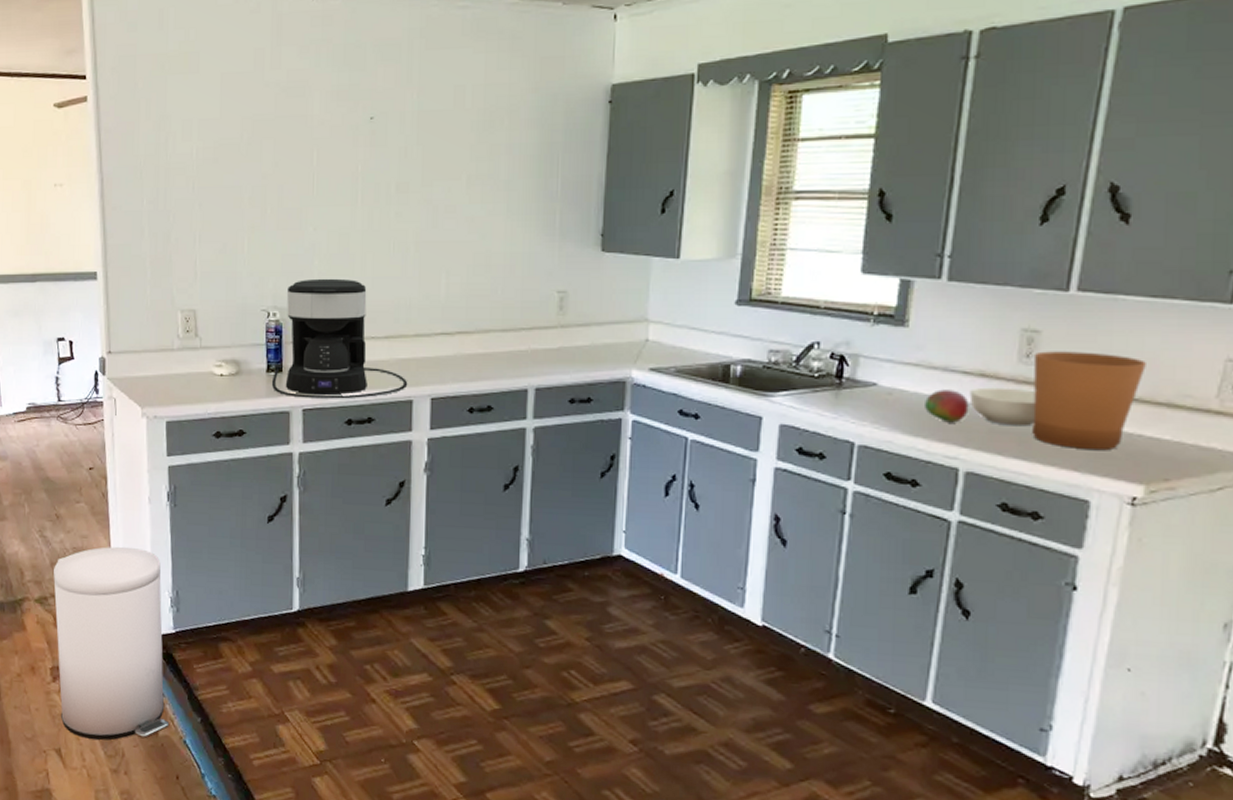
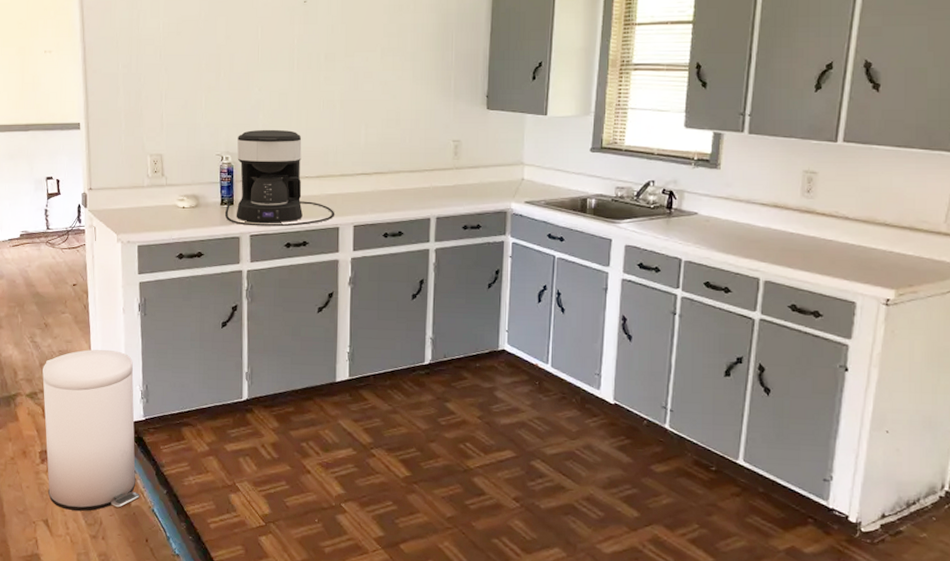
fruit: present [925,389,969,423] -> none [734,217,766,243]
bowl: present [969,387,1036,427] -> none [766,215,815,246]
planter: present [1032,351,1146,451] -> none [813,188,894,264]

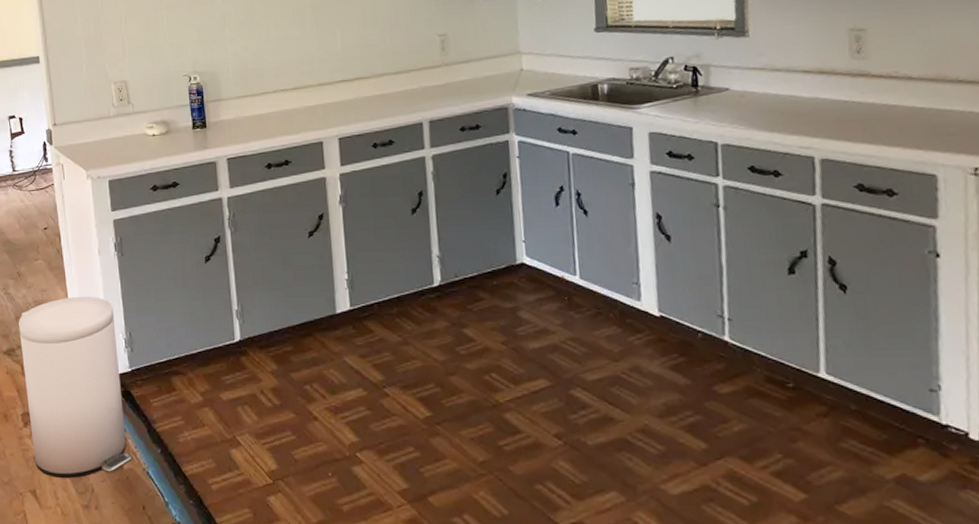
coffee maker: present [225,129,334,227] -> none [198,42,316,149]

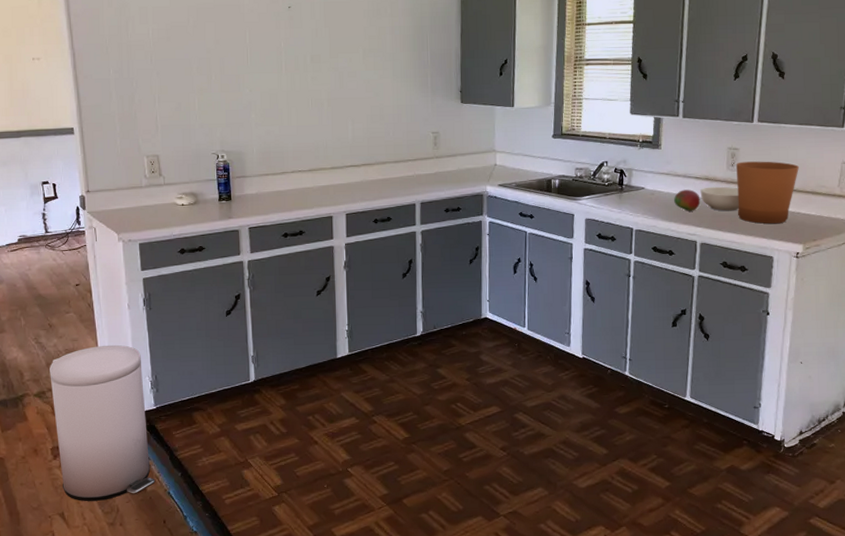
fruit: none [774,87,815,117] -> present [674,189,700,212]
bowl: none [812,81,875,115] -> present [700,186,739,212]
planter: none [864,43,965,130] -> present [736,161,799,224]

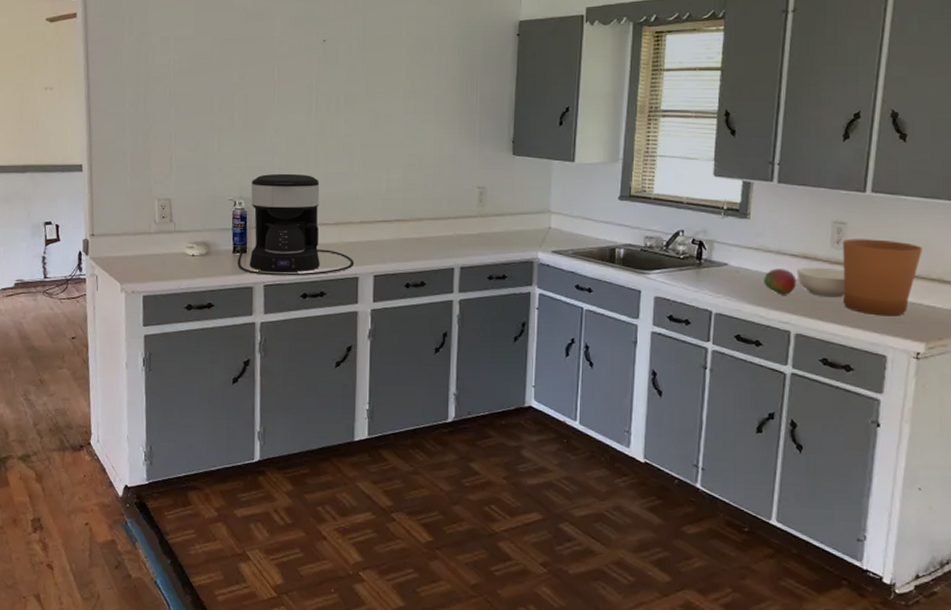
pedal bin: present [50,344,156,501] -> none [36,407,142,584]
coffee maker: none [224,127,327,219] -> present [238,173,353,276]

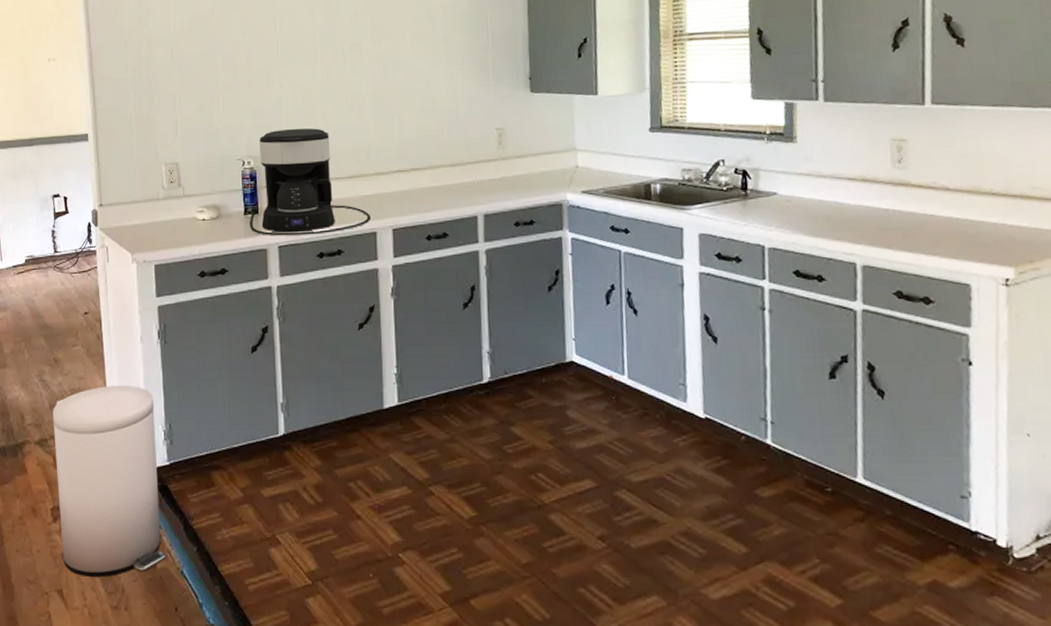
pedal bin: none [36,407,142,584] -> present [53,385,167,577]
fruit: present [764,268,797,295] -> none [819,194,858,223]
bowl: present [797,267,845,298] -> none [855,190,914,223]
planter: present [843,239,922,316] -> none [905,155,998,240]

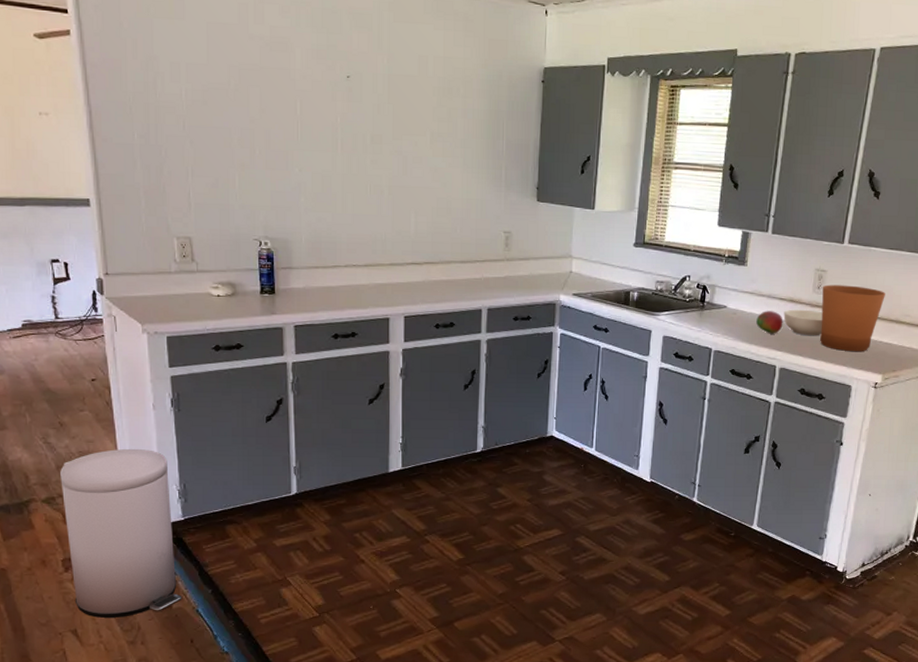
coffee maker: present [250,128,370,236] -> none [266,213,384,317]
fruit: none [819,194,858,223] -> present [756,311,783,334]
bowl: none [855,190,914,223] -> present [783,309,823,336]
planter: none [905,155,998,240] -> present [820,284,885,352]

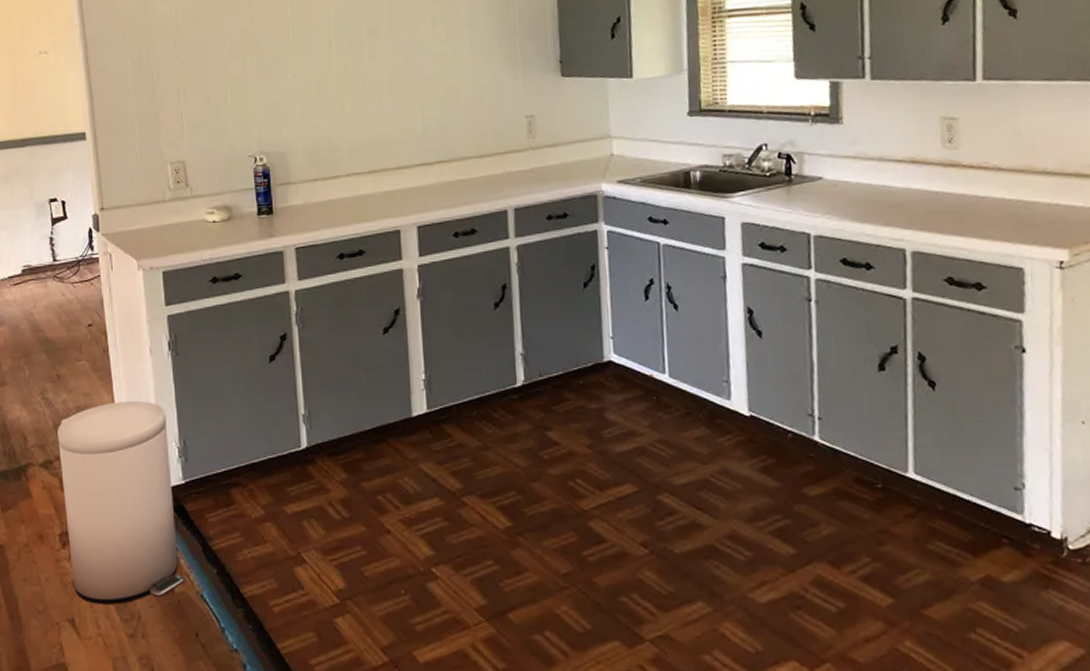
fruit: present [756,311,783,334] -> none [867,177,907,208]
bowl: present [783,309,823,336] -> none [904,171,965,206]
planter: present [820,284,885,352] -> none [956,133,1052,222]

